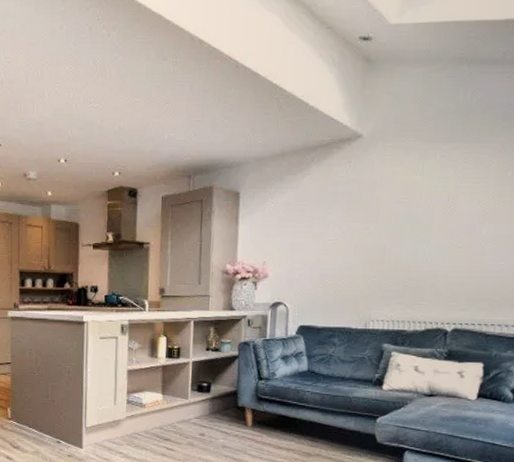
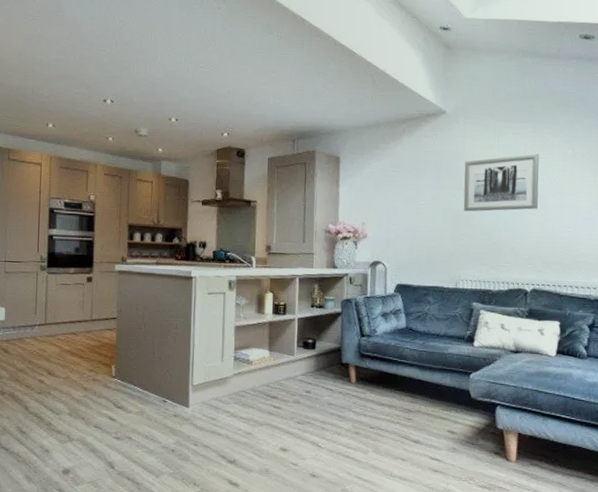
wall art: none [378,178,472,246] -> present [463,154,539,212]

